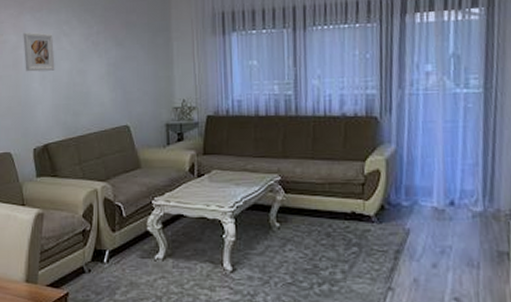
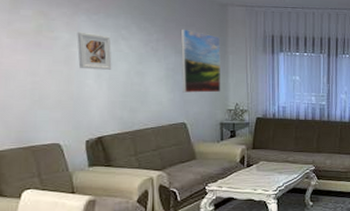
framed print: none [120,16,166,90] -> present [180,29,221,93]

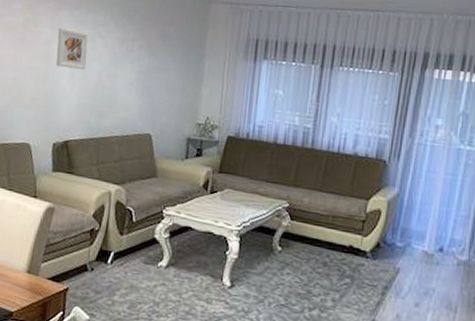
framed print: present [180,29,221,93] -> none [152,27,199,103]

